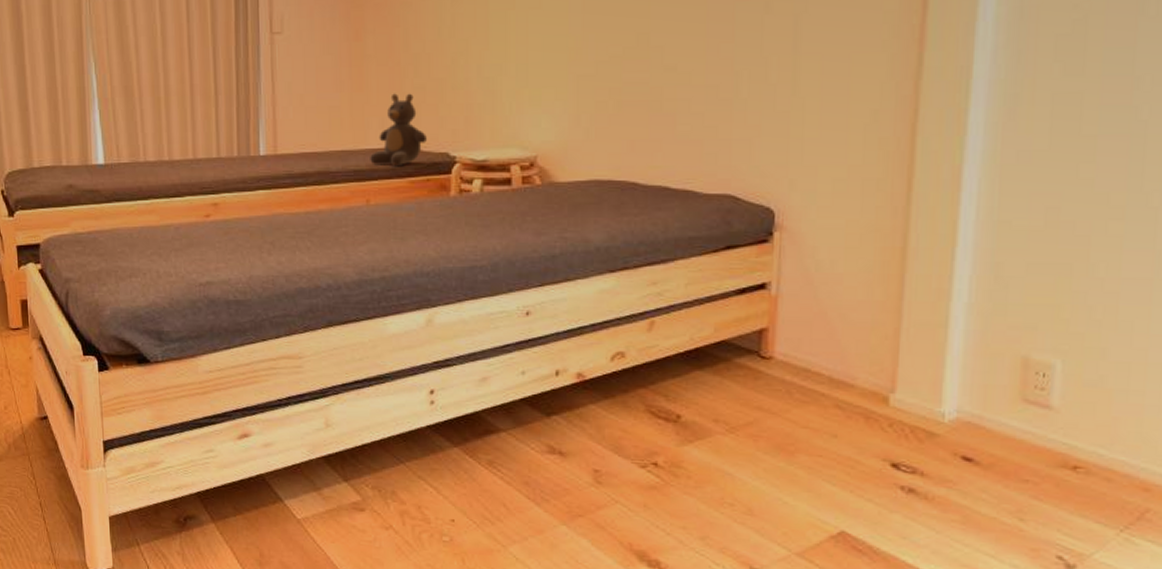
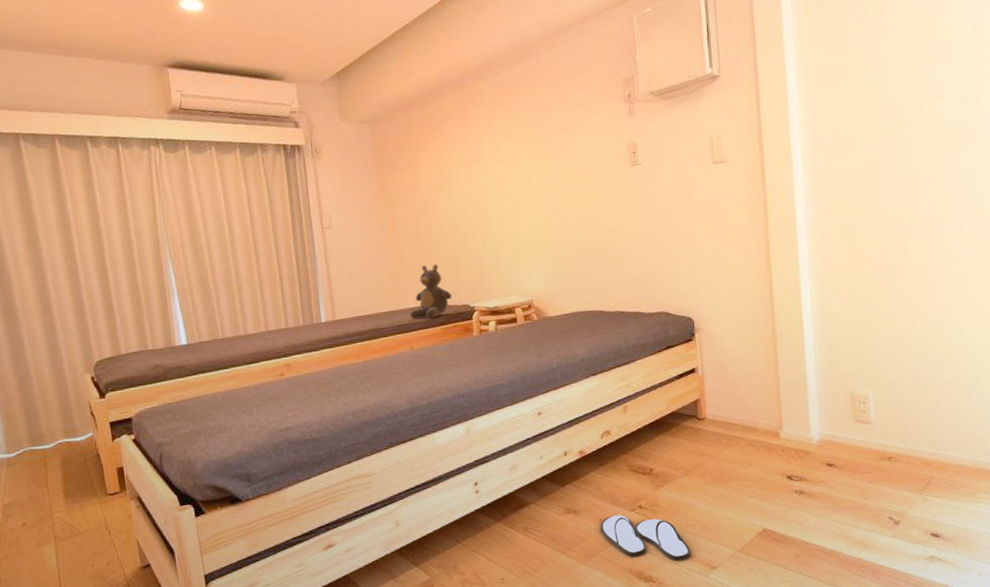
slippers: none [593,468,723,549] -> present [600,515,692,561]

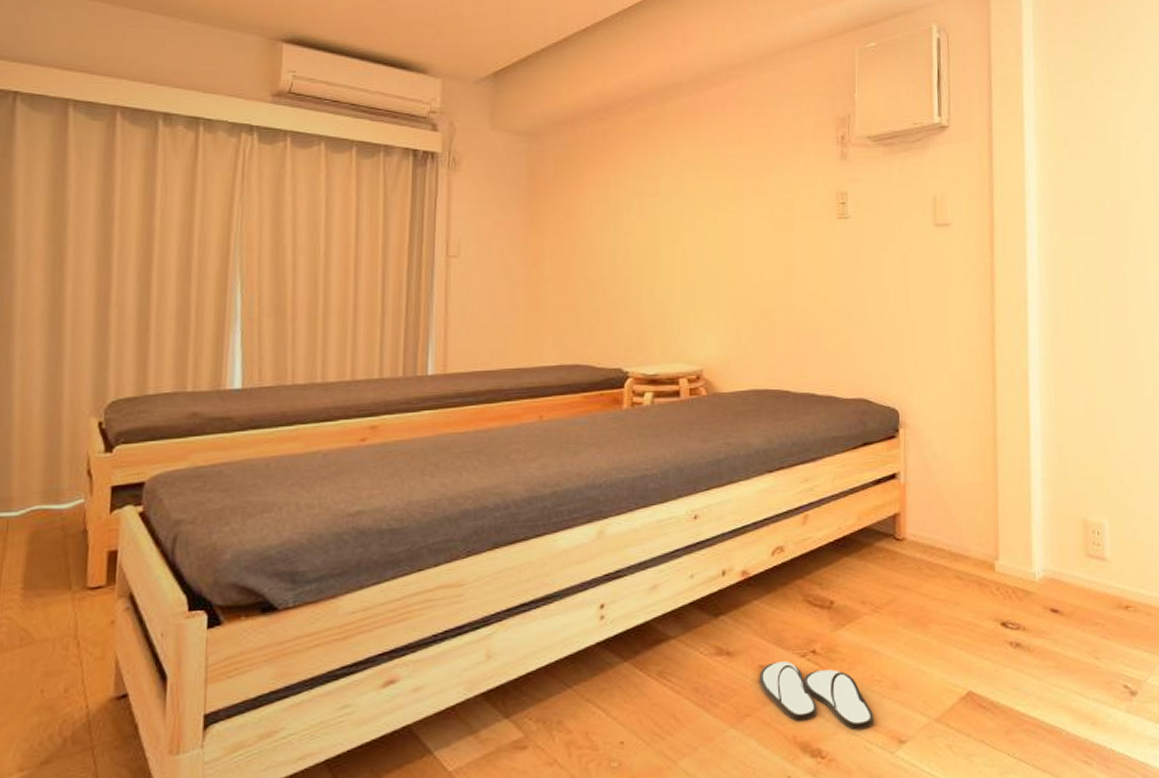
teddy bear: present [410,264,452,320] -> none [544,314,601,382]

